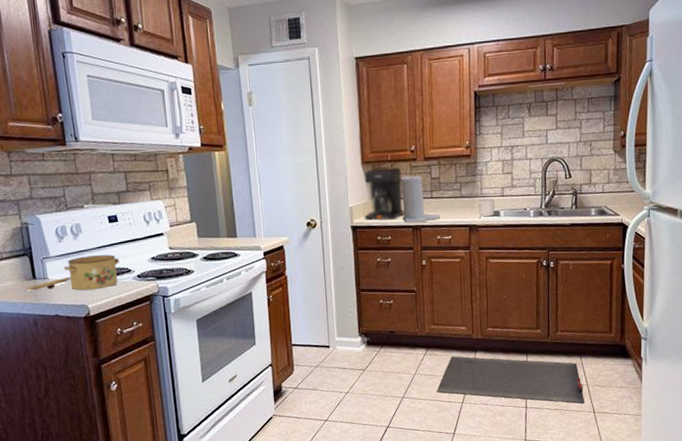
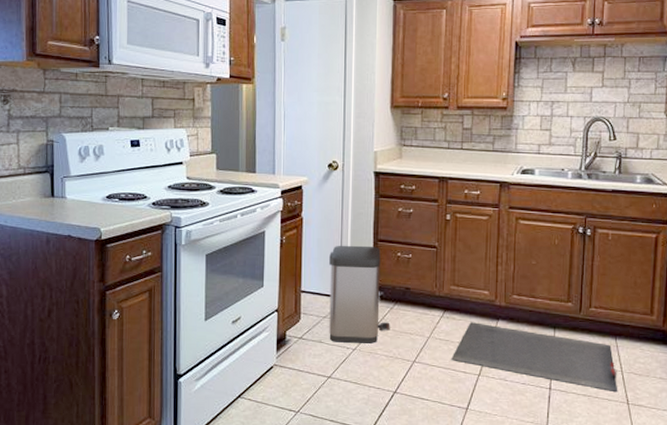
cooking pot: present [24,254,120,291] -> none [41,178,137,214]
pedal bin: none [316,296,379,388] -> present [329,245,390,344]
coffee maker: present [364,168,405,221] -> none [389,114,432,170]
paper towel: present [401,176,441,224] -> none [429,125,470,175]
mug: present [475,198,495,217] -> none [508,154,530,174]

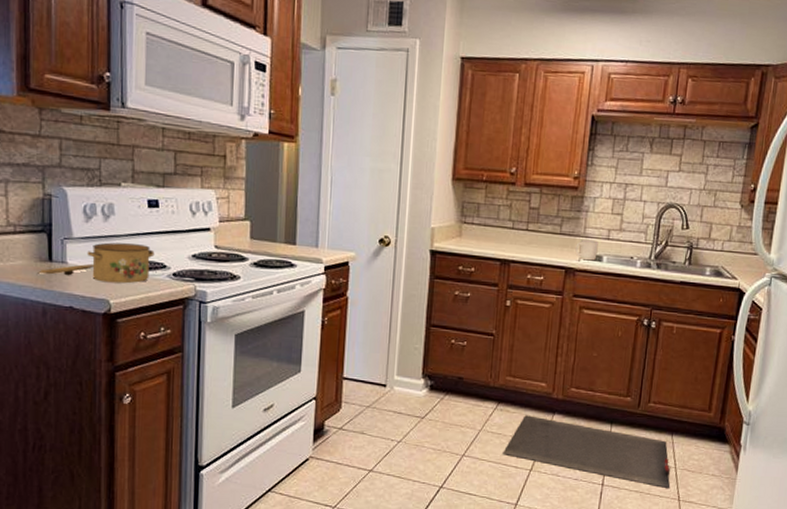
cooking pot: none [41,178,137,214] -> present [36,242,155,284]
pedal bin: present [329,245,390,344] -> none [372,329,440,436]
mug: none [508,154,530,174] -> present [575,239,598,261]

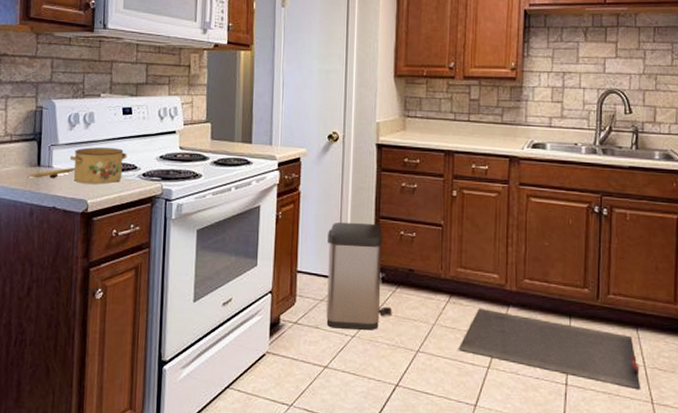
pedal bin: none [372,329,440,436] -> present [326,222,392,330]
mug: present [575,239,598,261] -> none [518,127,541,149]

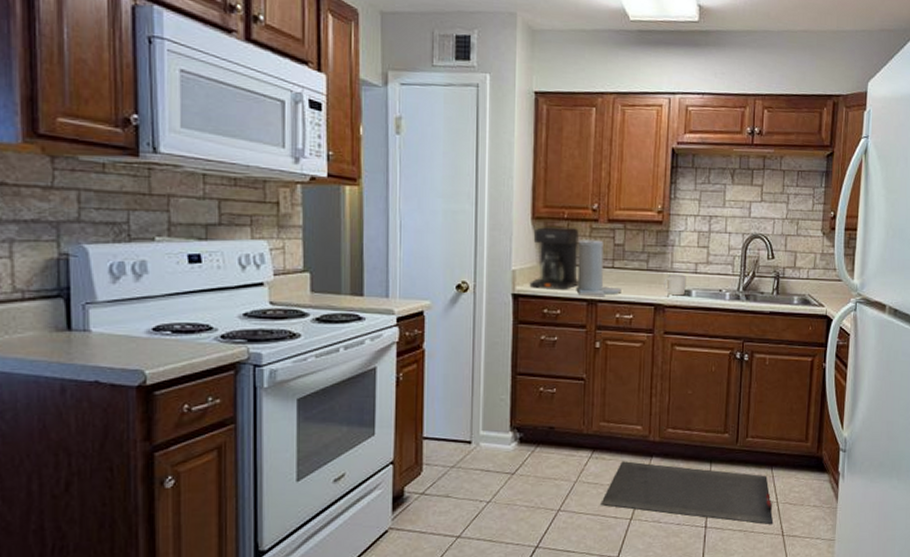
cooking pot: present [27,147,127,185] -> none [52,305,198,351]
pedal bin: present [326,222,392,330] -> none [458,380,531,495]
coffee maker: none [392,84,437,142] -> present [529,227,579,291]
paper towel: none [434,95,477,149] -> present [576,240,622,298]
mug: none [518,127,541,149] -> present [663,274,686,296]

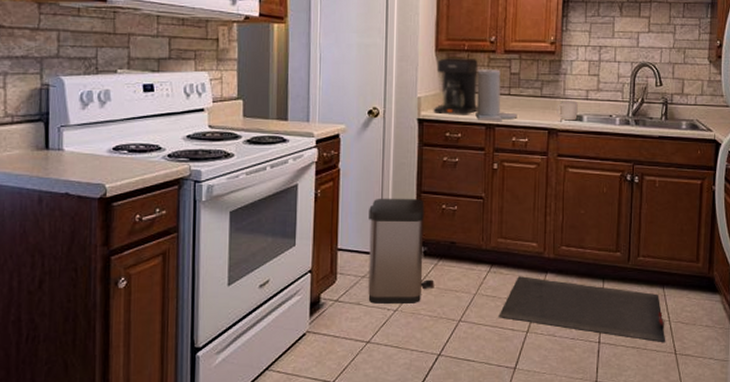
pedal bin: none [458,380,531,495] -> present [368,198,434,304]

